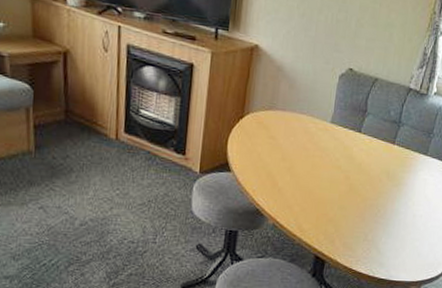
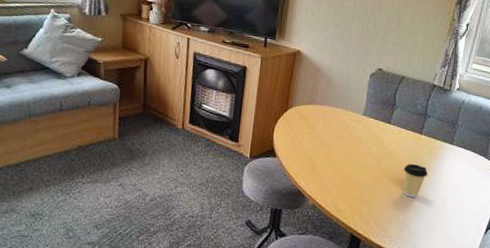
coffee cup: none [372,177,400,214] -> present [403,164,428,198]

